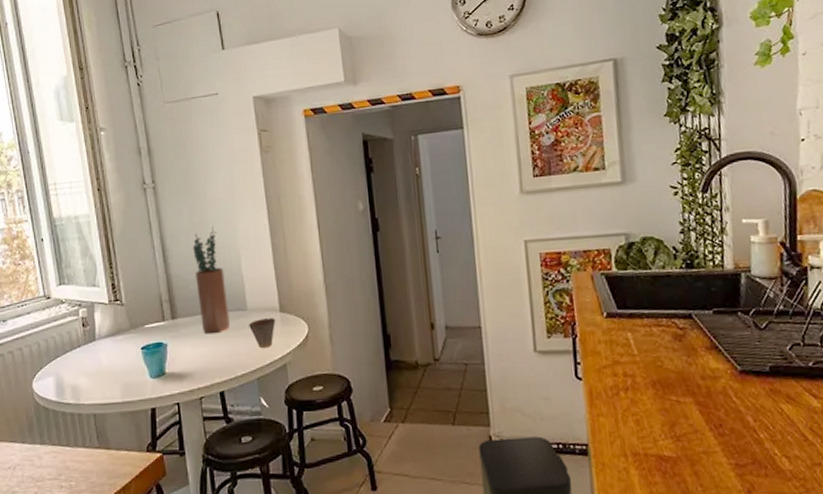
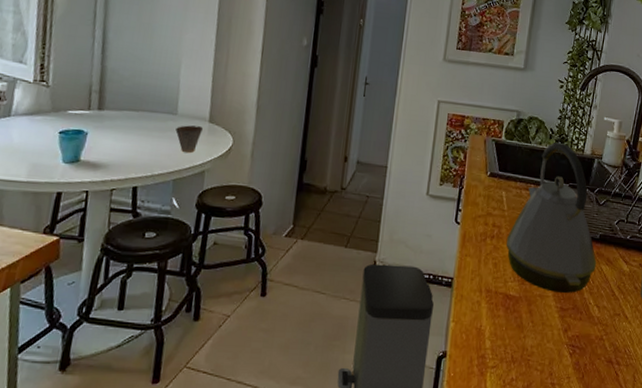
vase: present [193,225,231,333] -> none [128,29,162,131]
kettle: none [644,262,774,446] -> present [506,143,597,293]

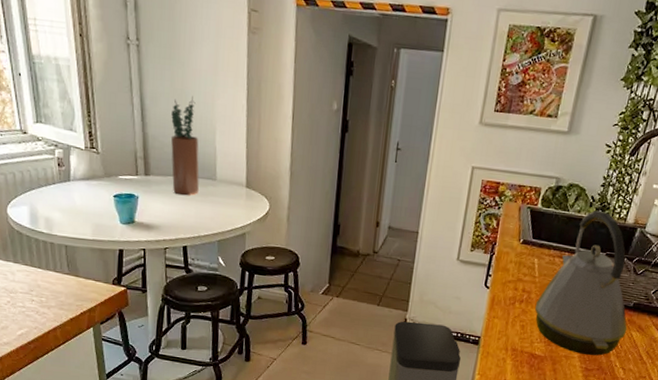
vase: none [128,29,162,131] -> present [170,95,200,195]
cup: present [175,125,204,154] -> none [216,190,242,217]

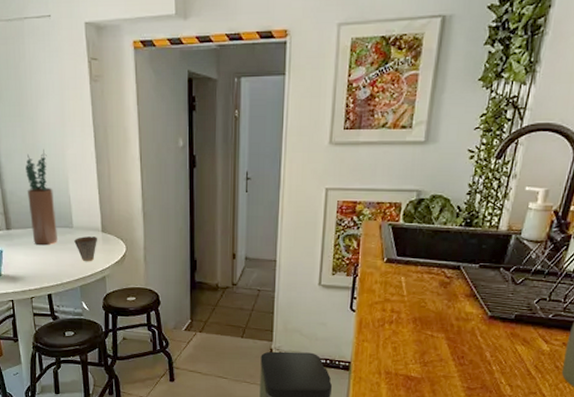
cup: none [216,190,242,217] -> present [74,236,98,262]
kettle: present [534,211,628,356] -> none [406,221,511,373]

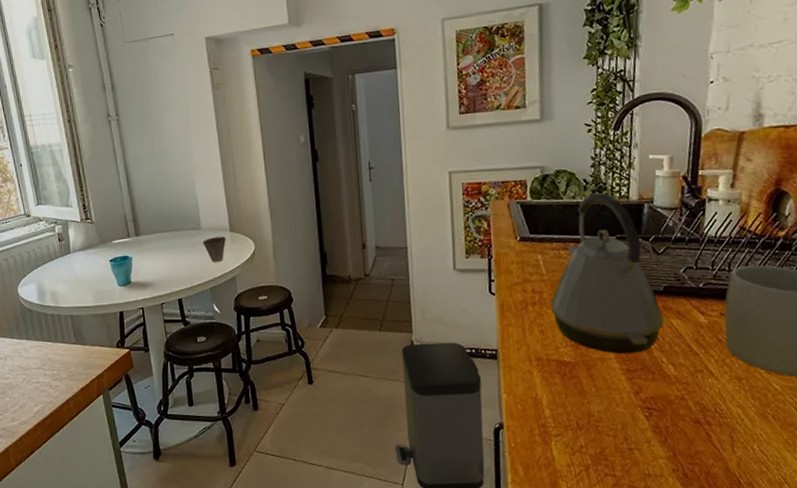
vase: present [25,148,59,245] -> none [153,154,187,249]
kettle: none [406,221,511,373] -> present [550,193,665,354]

